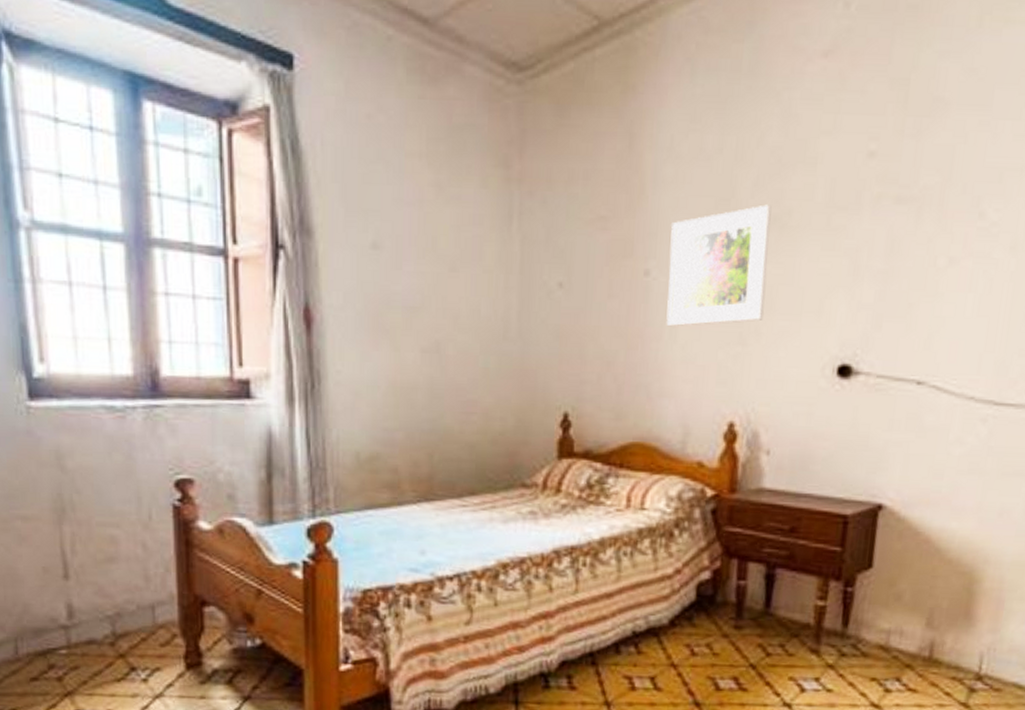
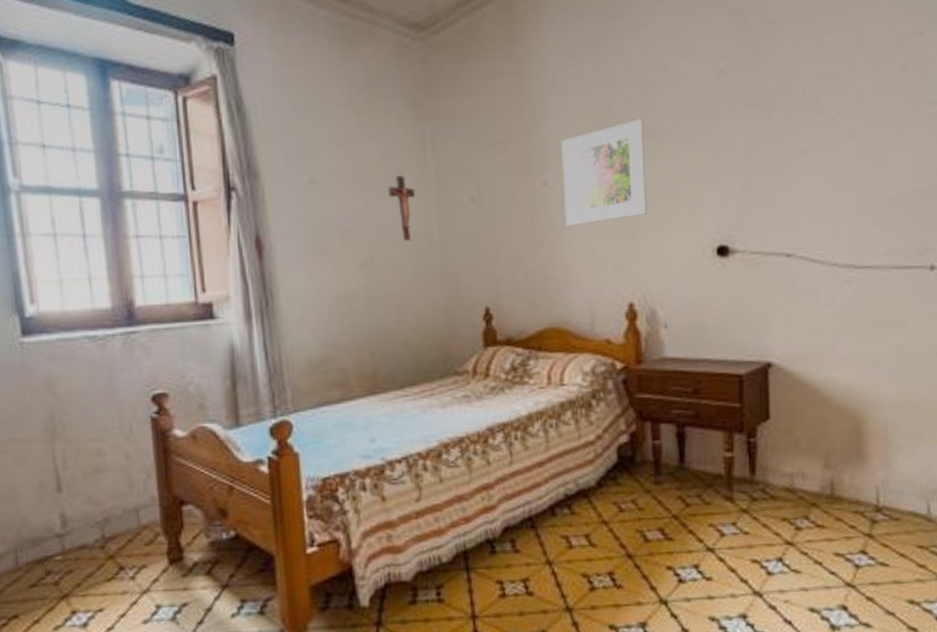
crucifix: none [462,248,495,328] -> present [387,175,416,242]

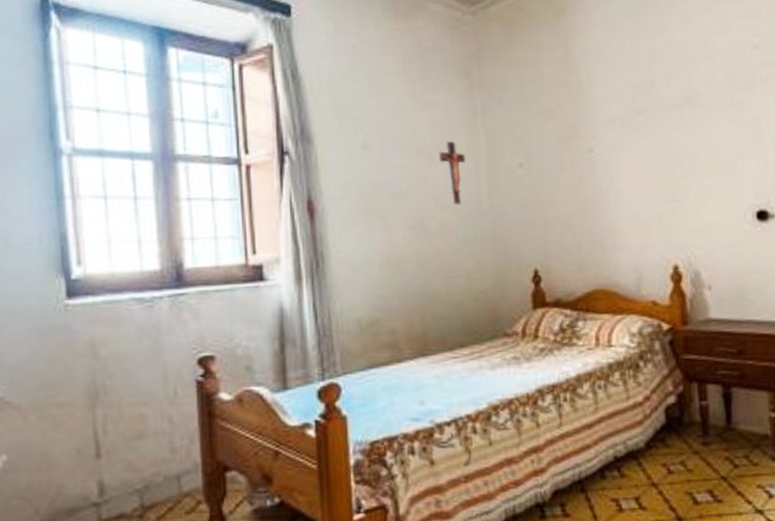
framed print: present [561,119,648,227] -> none [606,90,690,192]

